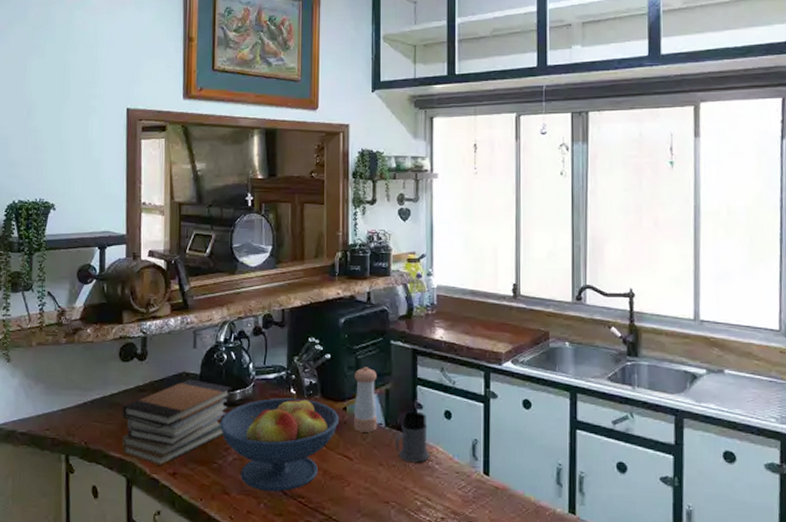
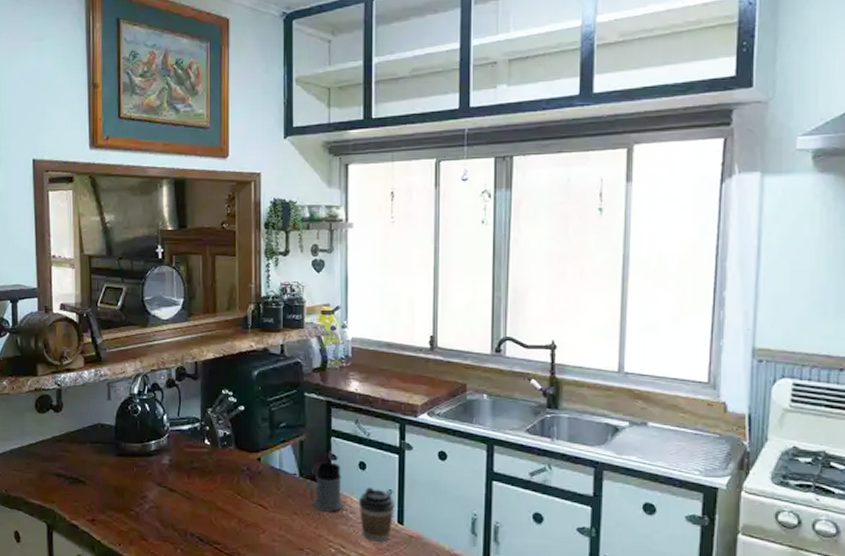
book stack: present [122,379,231,467] -> none [40,430,146,514]
fruit bowl: present [219,395,339,492] -> none [135,446,253,538]
pepper shaker: present [353,367,378,432] -> none [267,419,292,482]
coffee cup: none [444,437,480,494] -> present [358,487,395,542]

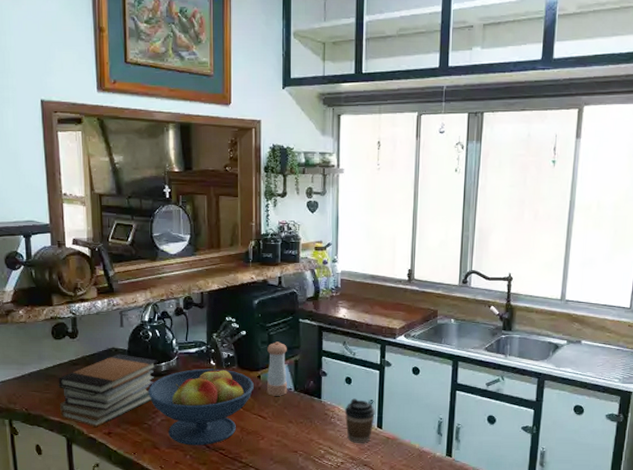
book stack: none [40,430,146,514] -> present [58,354,157,428]
fruit bowl: none [135,446,253,538] -> present [147,366,254,446]
pepper shaker: none [267,419,292,482] -> present [266,341,288,396]
mug: present [309,462,343,512] -> none [302,378,332,420]

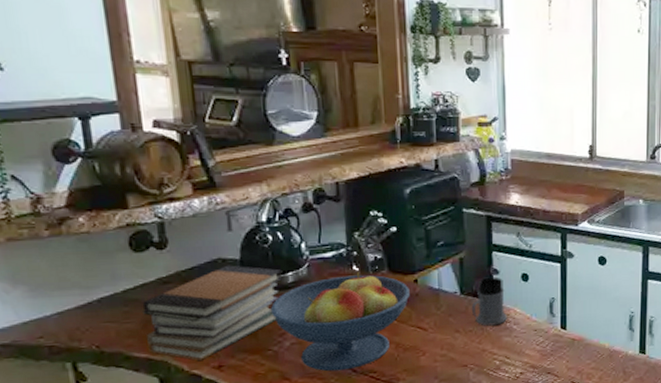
pepper shaker: present [266,341,288,396] -> none [425,237,453,303]
mug: none [302,378,332,420] -> present [471,277,507,326]
coffee cup: present [344,398,375,443] -> none [522,297,557,349]

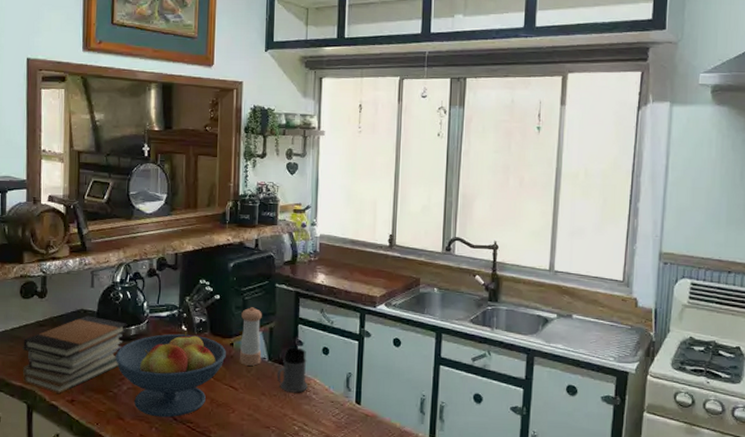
pepper shaker: none [425,237,453,303] -> present [239,307,262,366]

